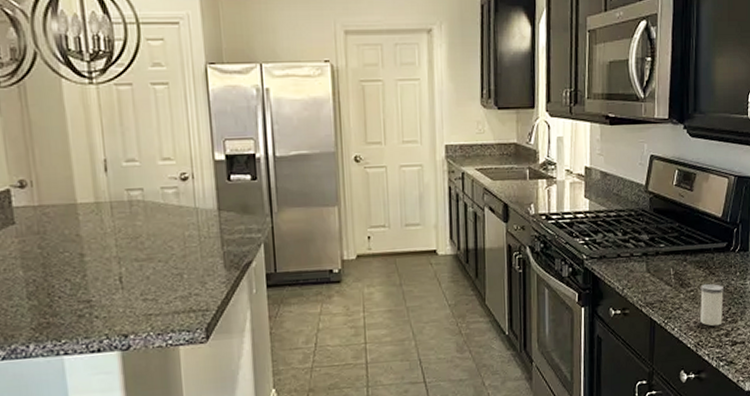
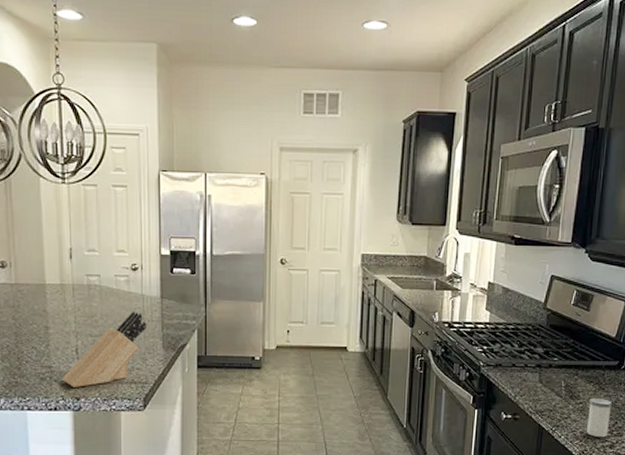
knife block: none [104,227,204,323] -> present [62,311,147,387]

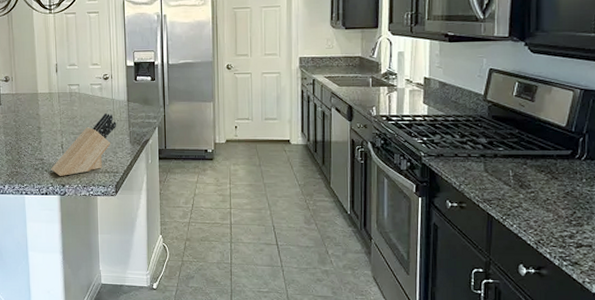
salt shaker: present [587,397,613,438] -> none [541,187,569,228]

